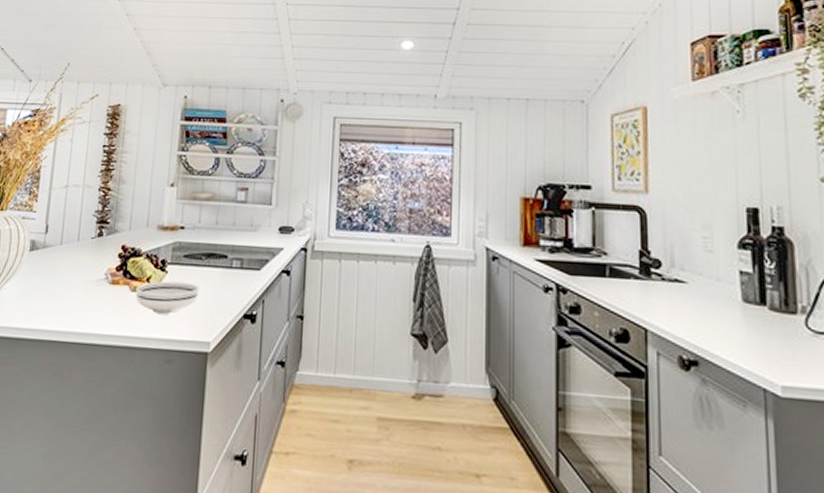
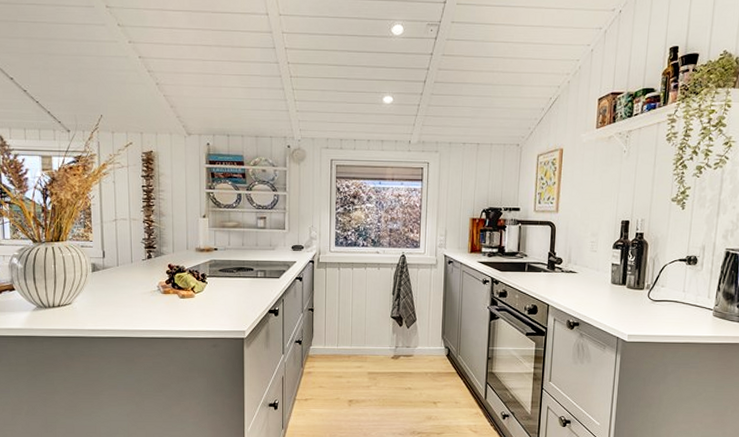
bowl: present [135,281,199,315] -> none [184,289,233,313]

